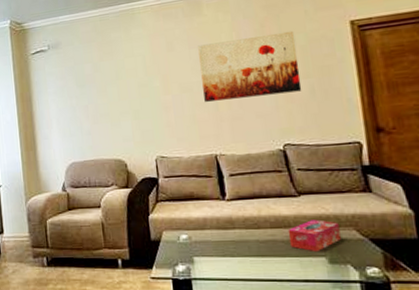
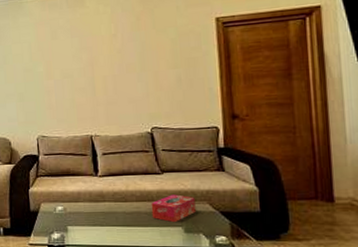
wall art: present [198,30,302,102] -> none [80,24,170,87]

